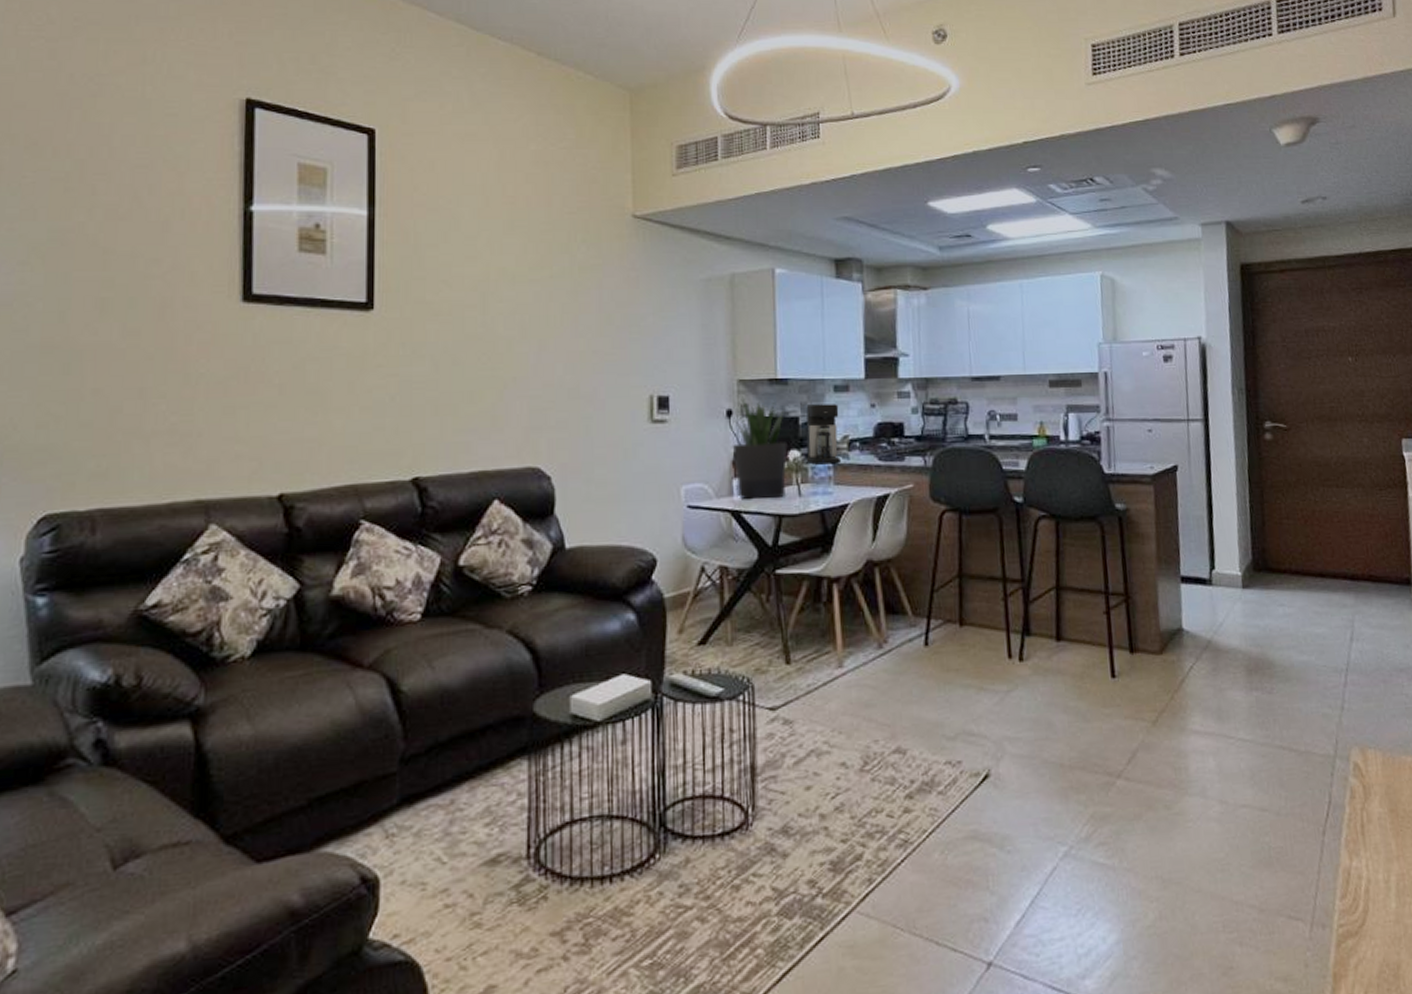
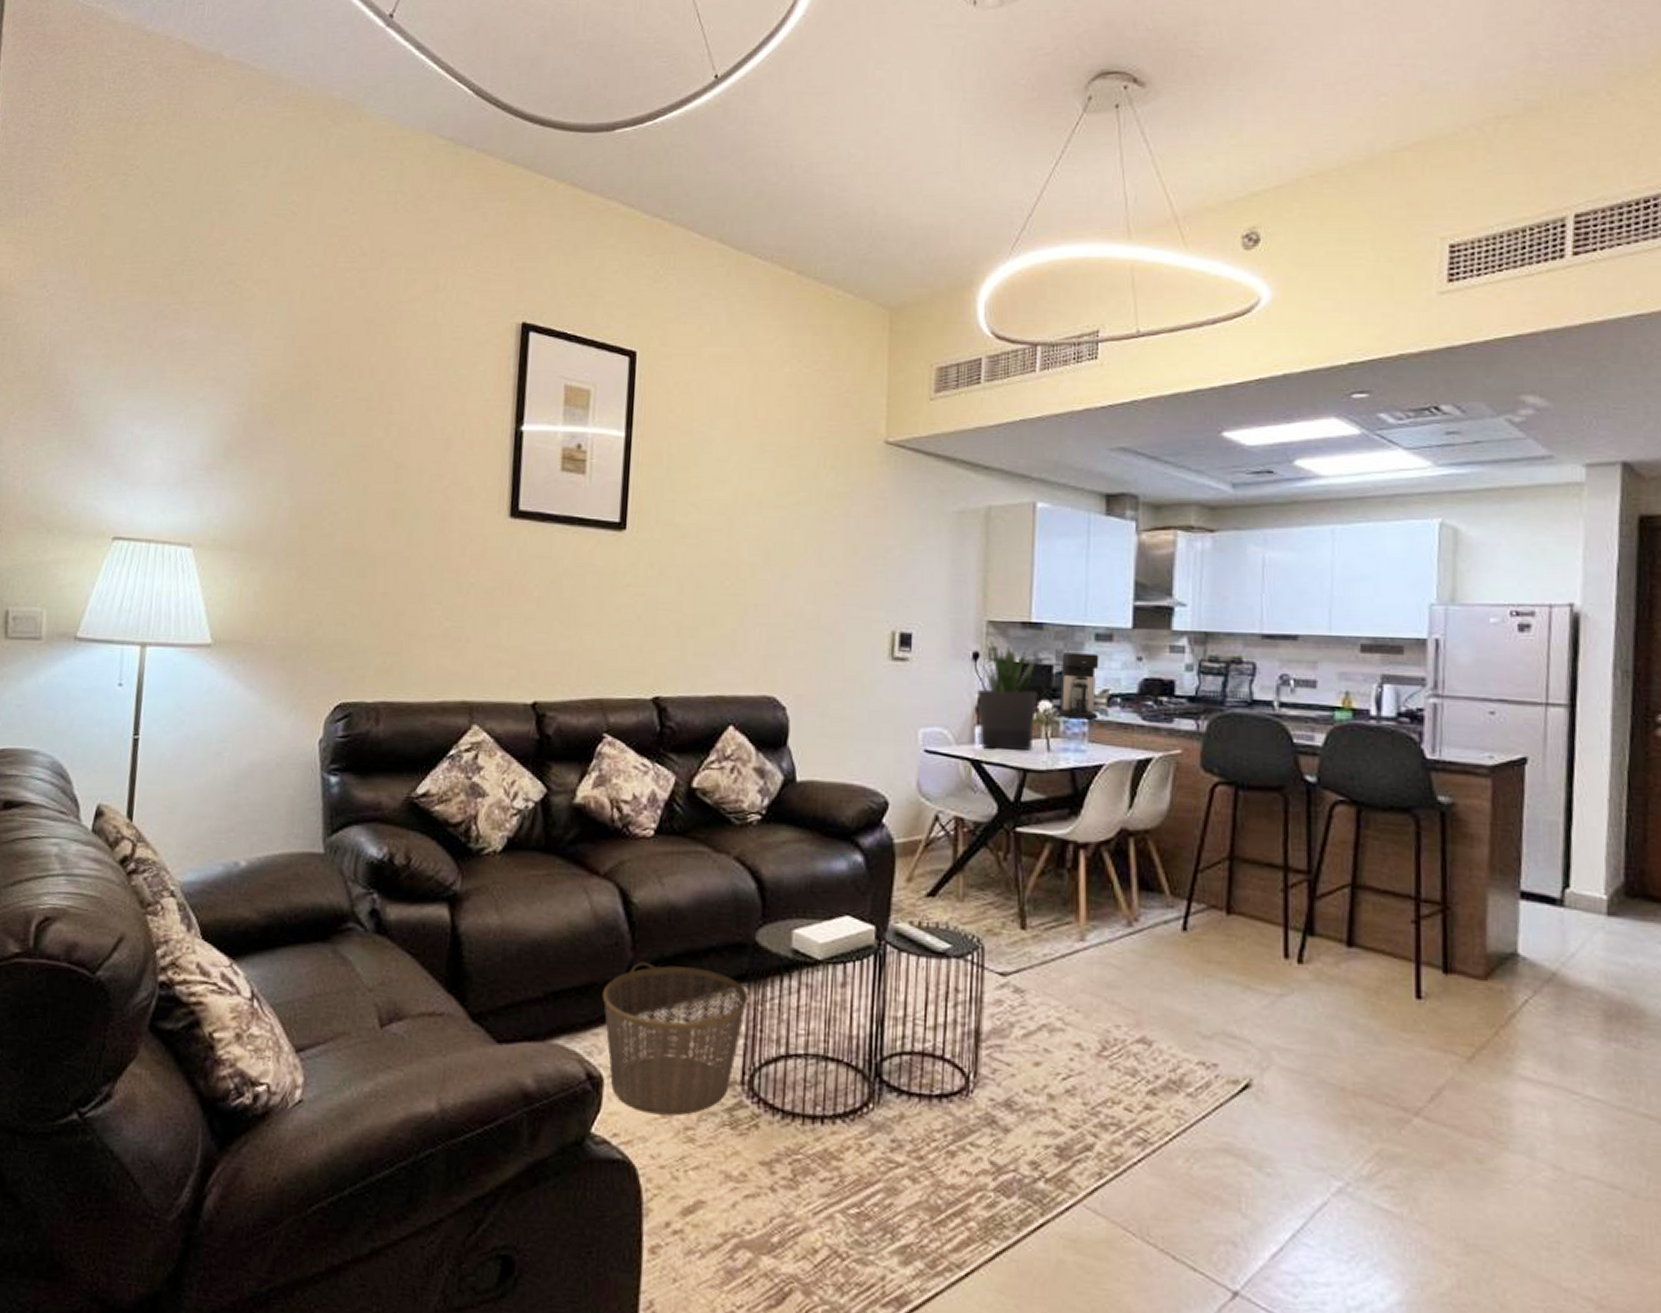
basket: none [373,747,529,907] -> present [602,962,748,1116]

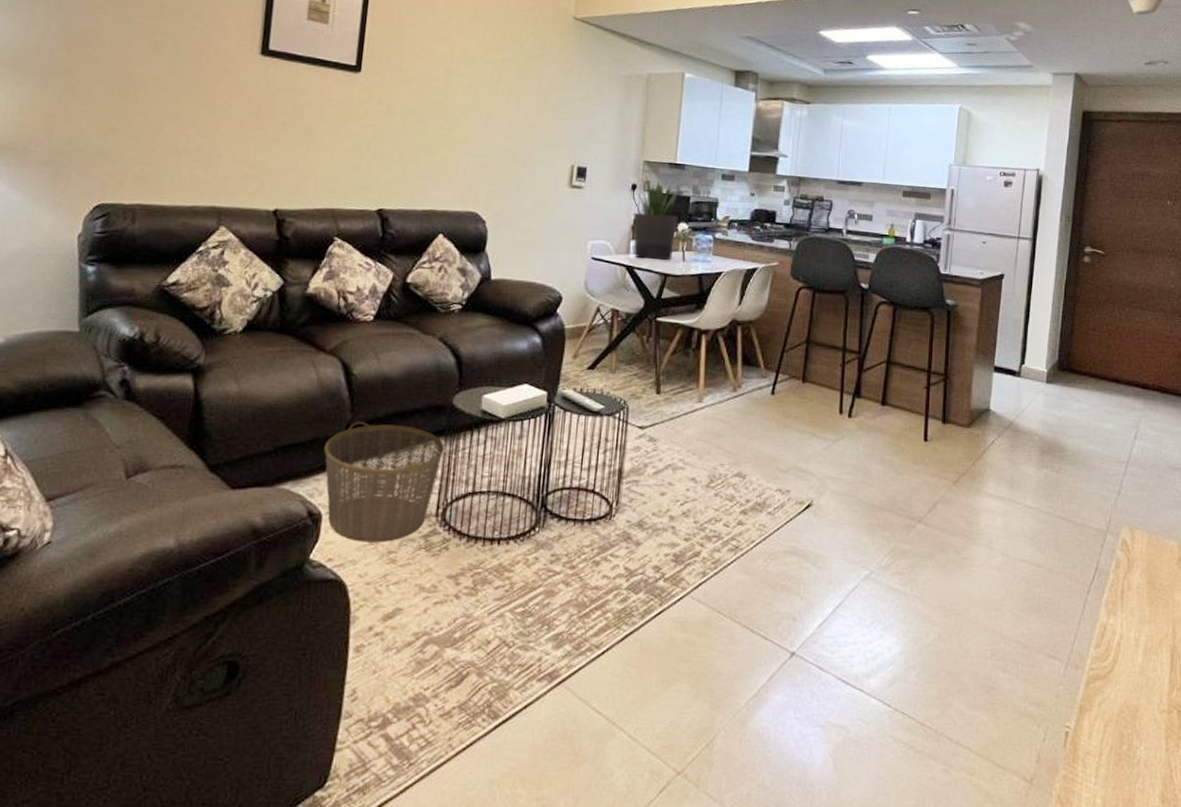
coffee maker: present [1058,652,1099,720] -> none [692,187,724,239]

